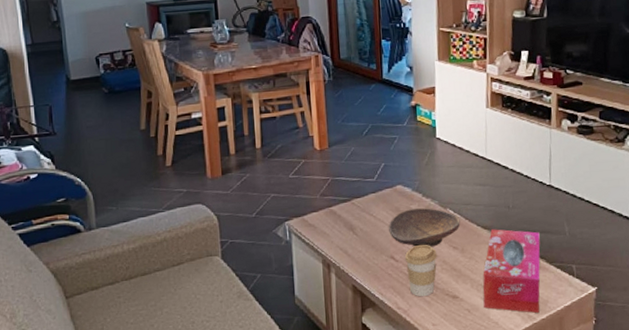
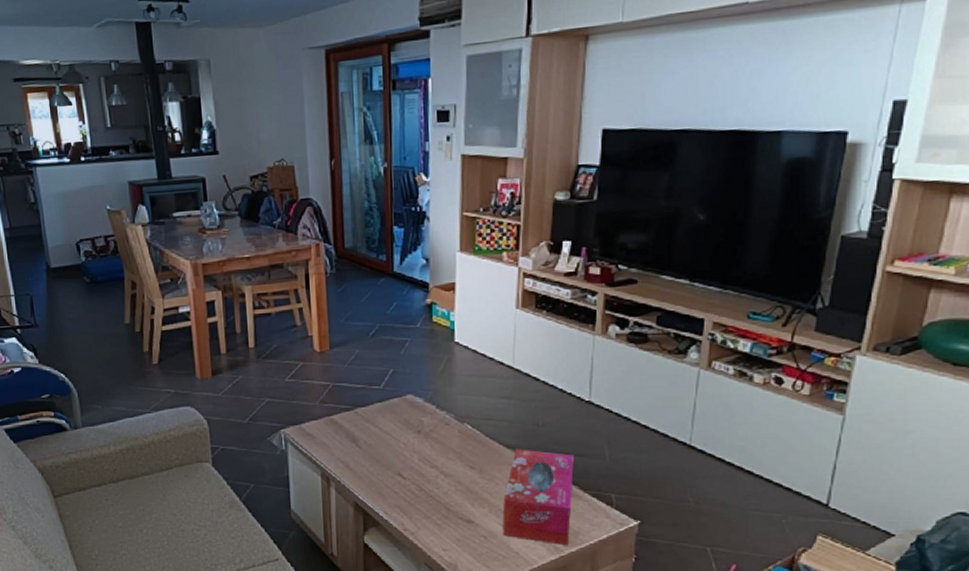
decorative bowl: present [389,207,460,247] -> none [396,420,479,465]
coffee cup: present [404,244,437,297] -> none [413,461,451,519]

